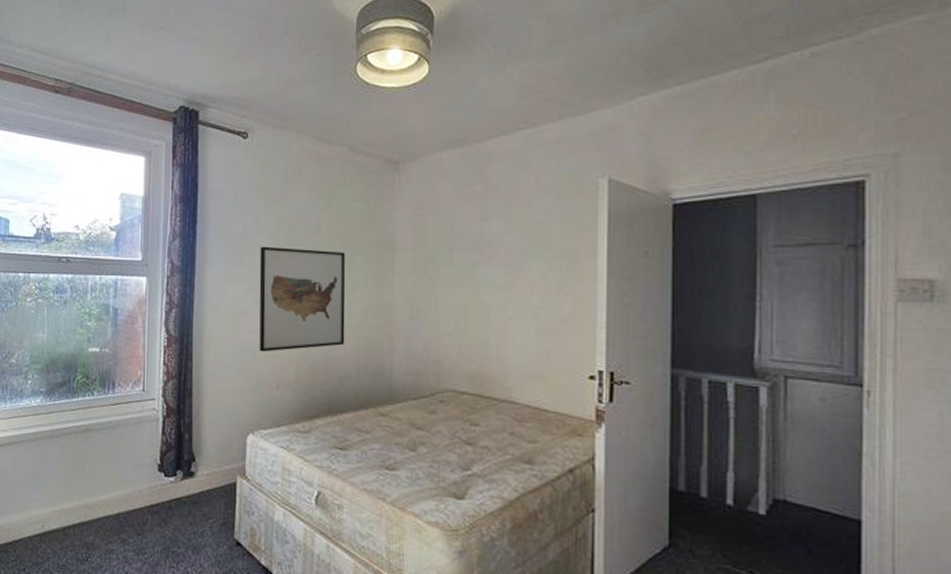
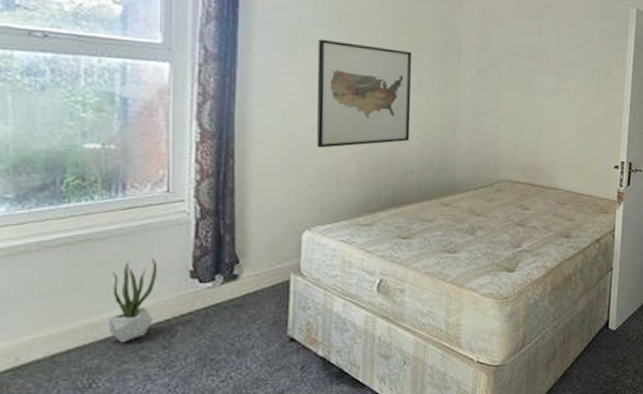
potted plant: none [101,448,135,525] -> present [109,257,158,343]

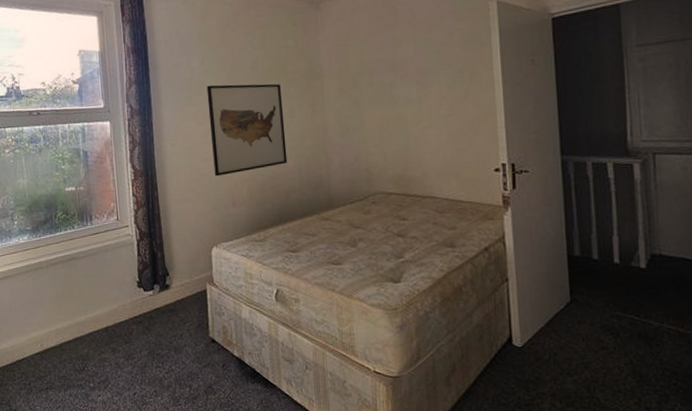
potted plant: present [109,257,158,343] -> none [90,271,118,337]

